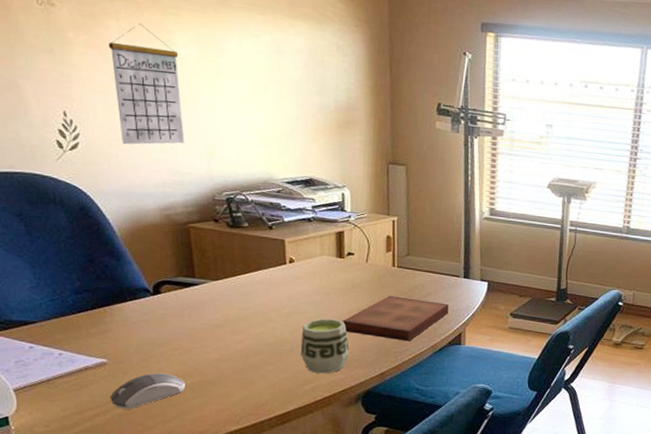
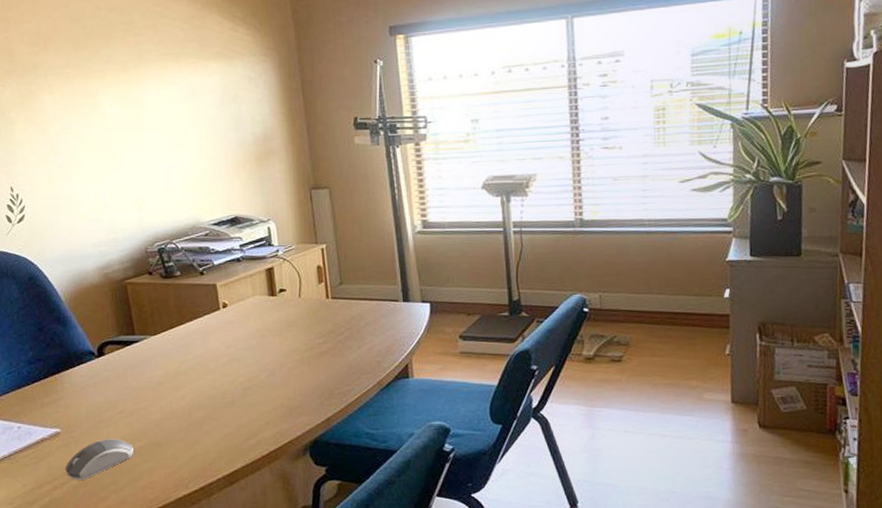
calendar: present [108,23,184,145] -> none [45,92,116,210]
cup: present [300,318,349,374] -> none [242,362,292,425]
book: present [342,296,449,342] -> none [281,330,391,380]

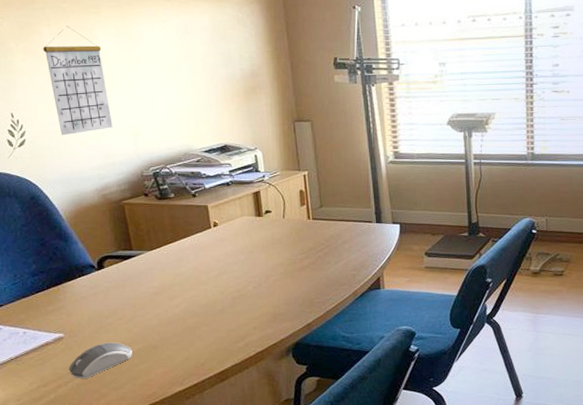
calendar: none [45,92,116,210] -> present [43,25,113,136]

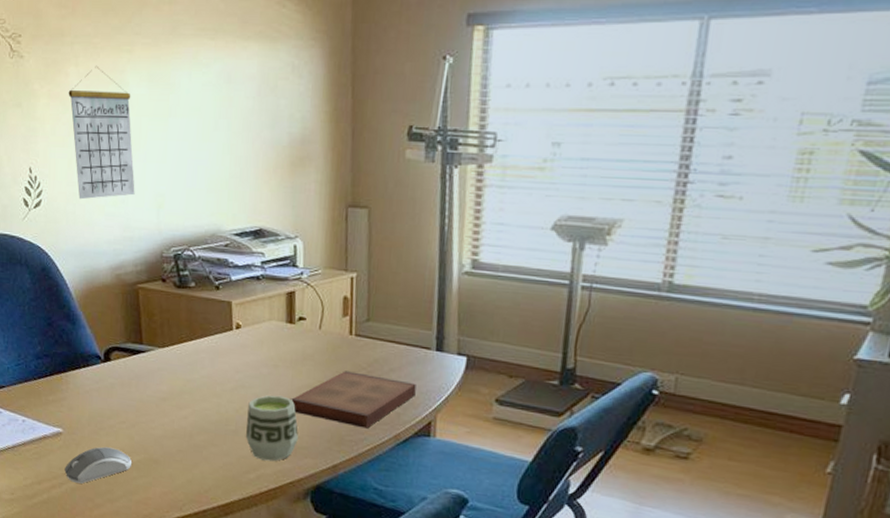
cup: none [231,275,276,330] -> present [245,395,298,461]
book: none [267,248,365,291] -> present [291,371,416,429]

